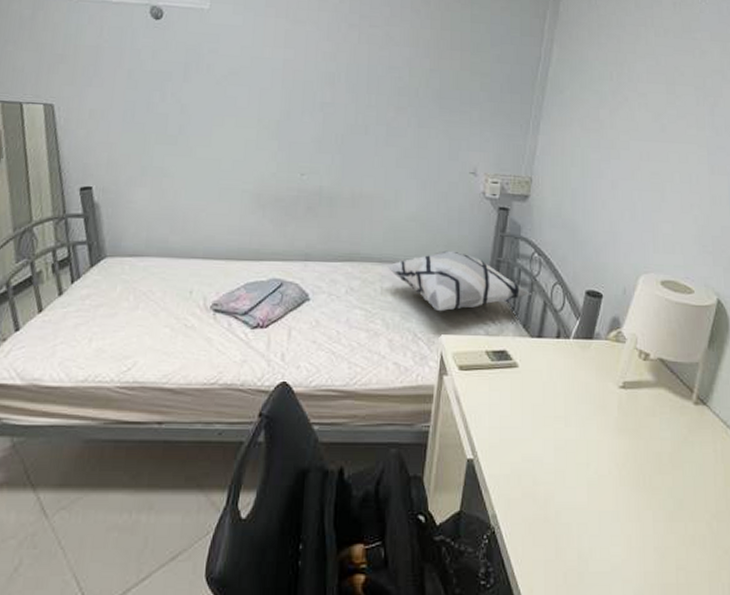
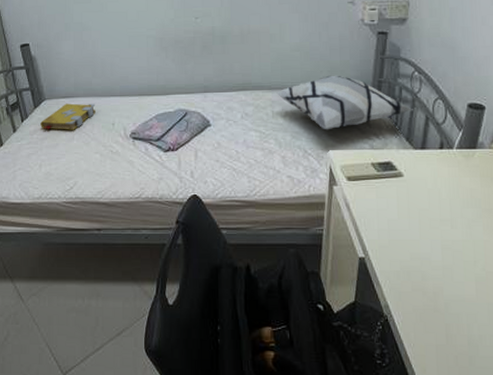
spell book: none [96,263,170,297] -> present [40,103,96,130]

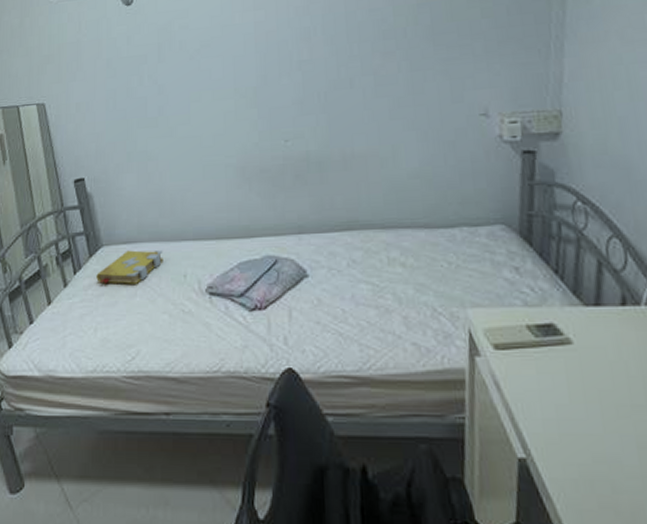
decorative pillow: present [276,75,413,130] -> none [392,208,579,281]

